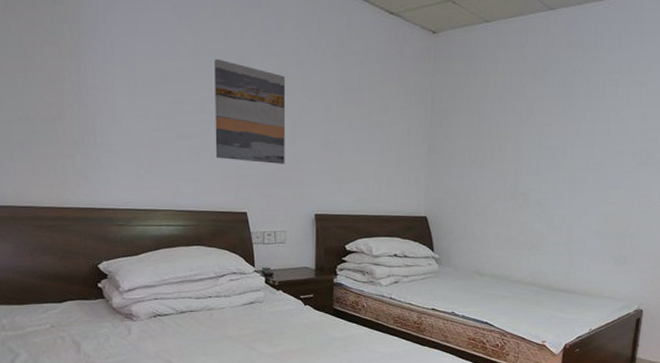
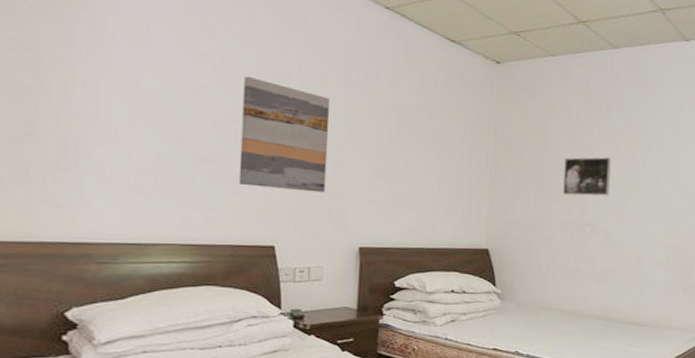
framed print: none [496,125,544,165] -> present [563,157,611,196]

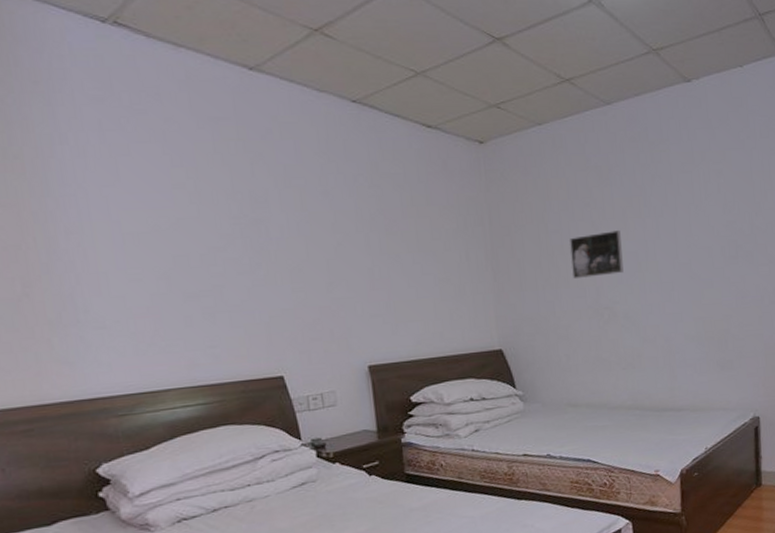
wall art: present [238,76,330,193] -> none [221,200,324,318]

